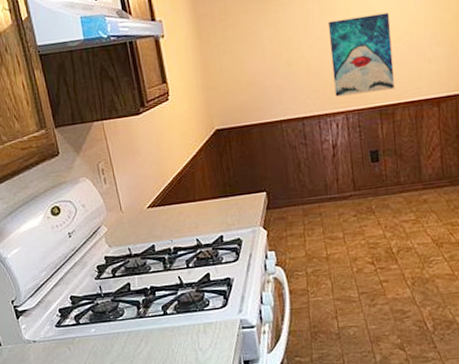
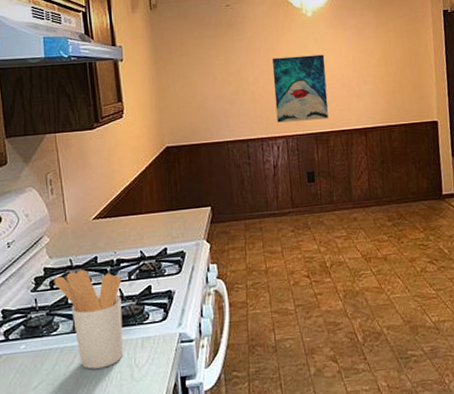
utensil holder: none [115,258,187,352] -> present [54,269,124,370]

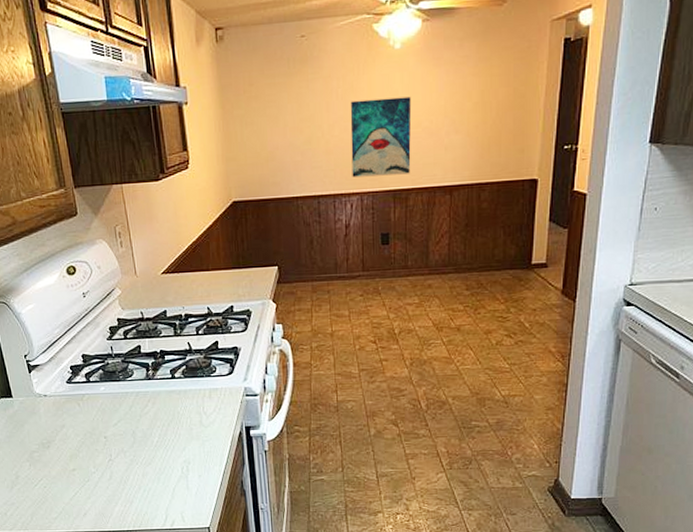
utensil holder: present [54,269,124,370] -> none [127,322,193,413]

